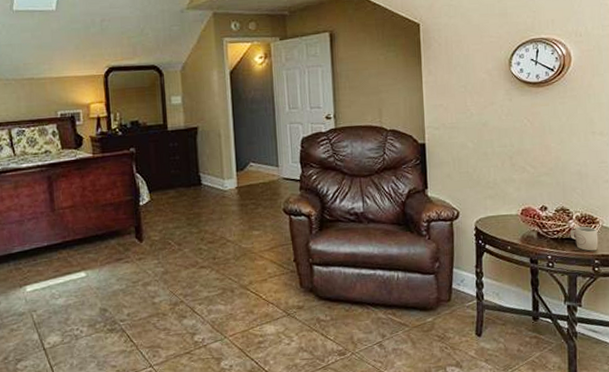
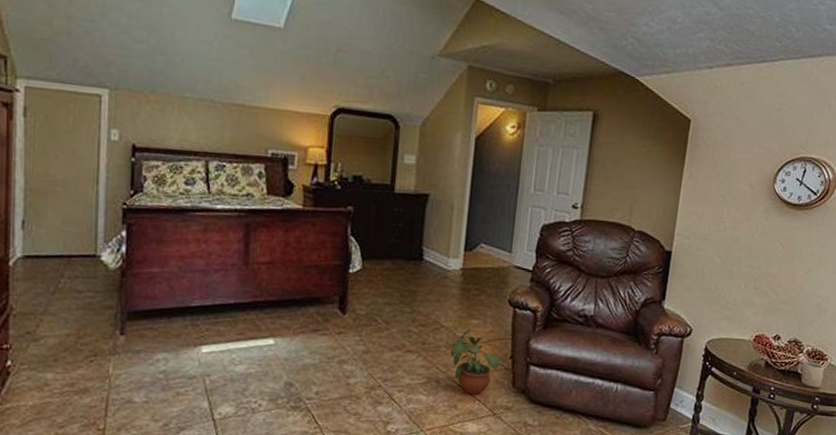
potted plant: none [236,239,285,300] -> present [448,328,500,396]

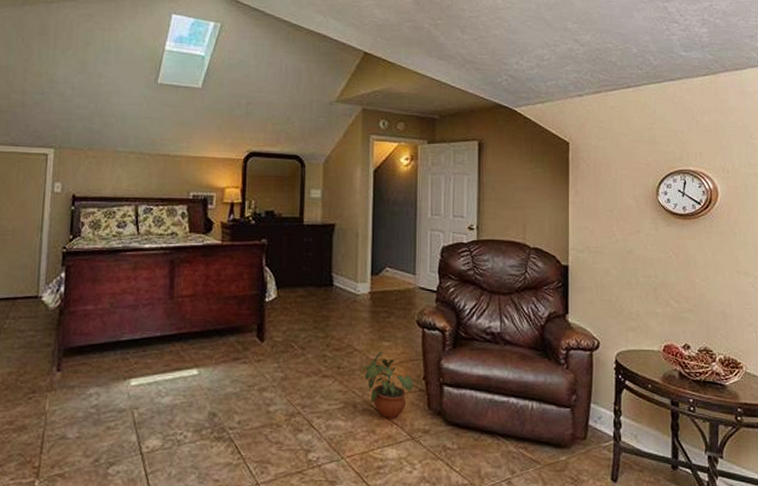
mug: present [796,361,825,388] -> none [712,370,742,398]

